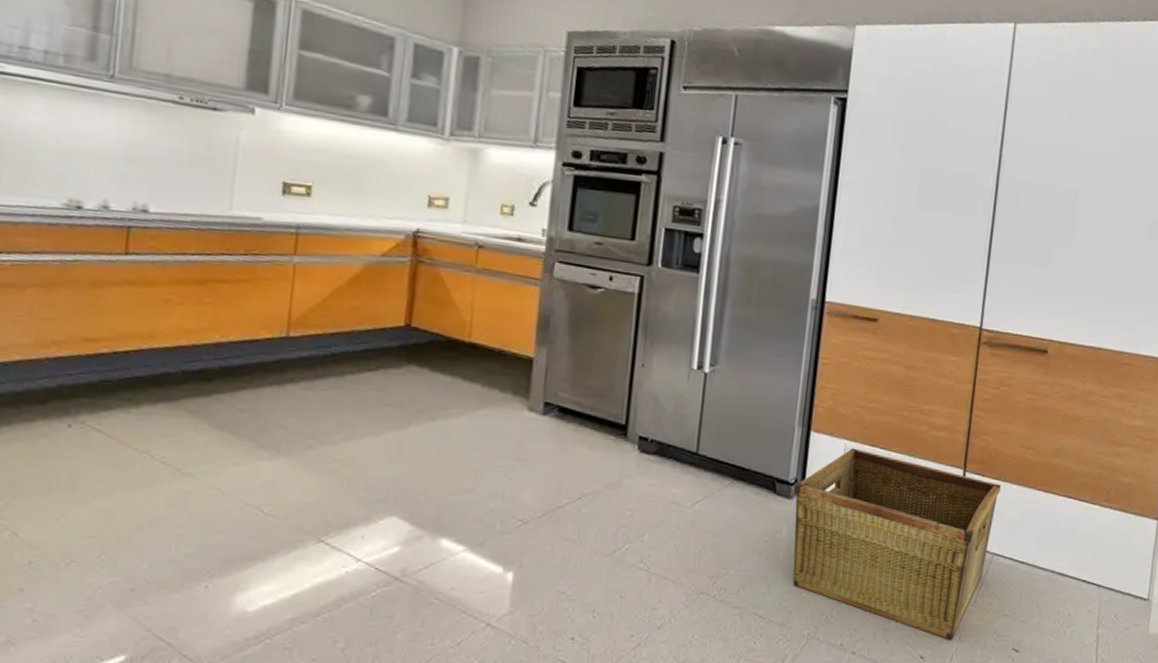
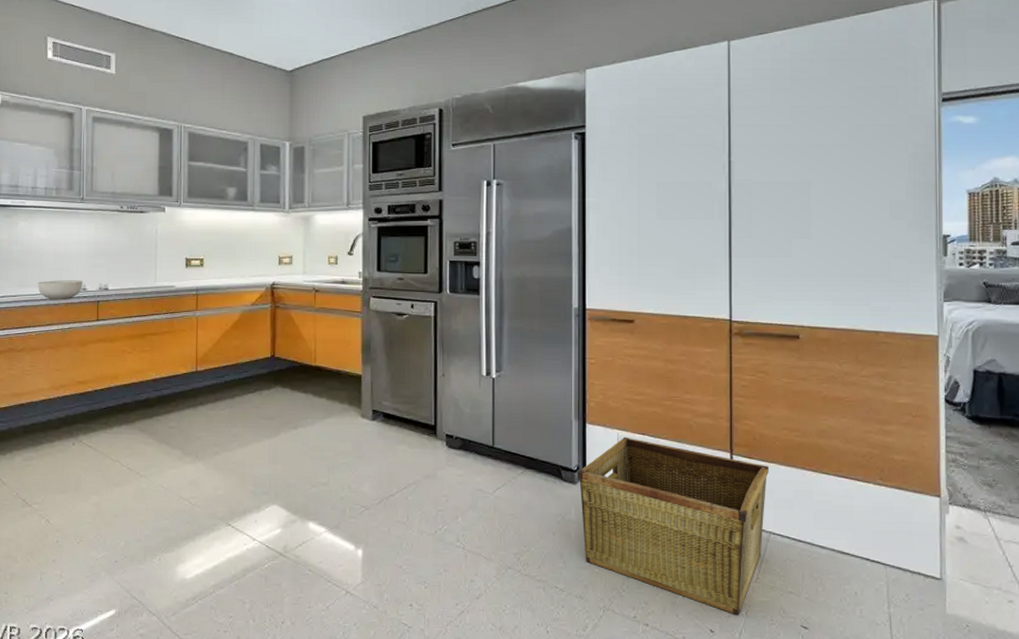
bowl: none [19,187,105,220] -> present [37,280,83,301]

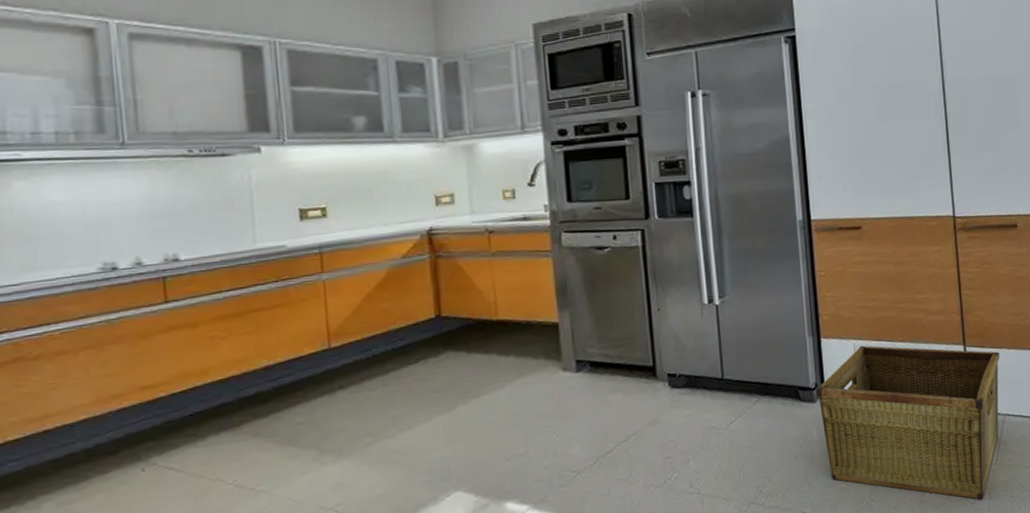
bowl: present [37,280,83,301] -> none [56,252,137,285]

